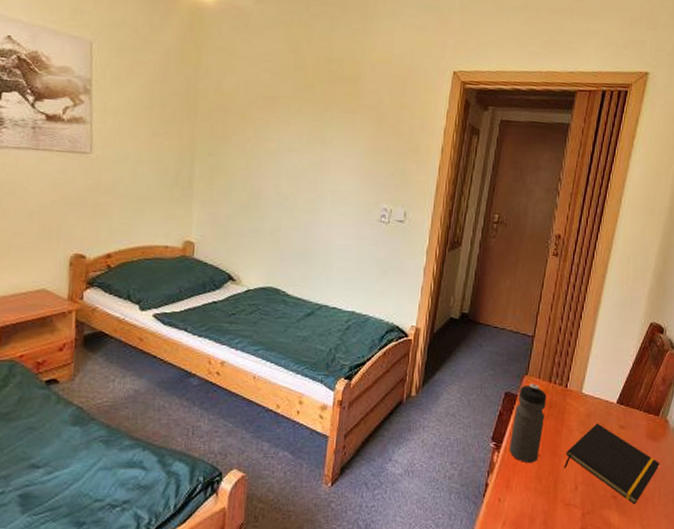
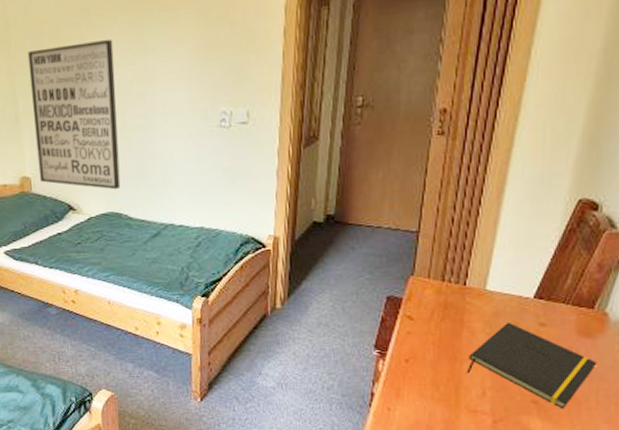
wall art: none [203,123,295,266] -> present [27,38,121,190]
water bottle: present [508,383,547,463] -> none [396,284,440,369]

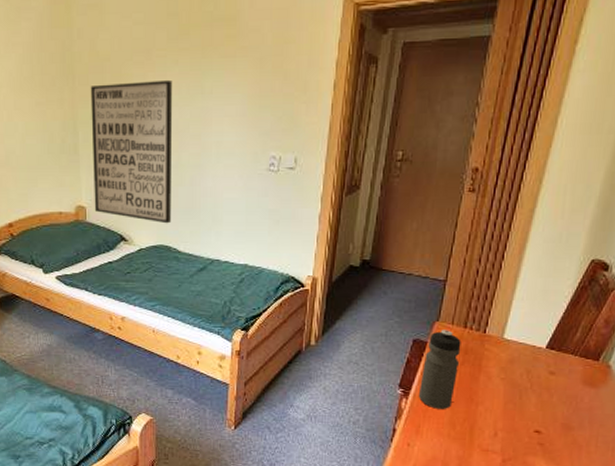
water bottle: none [396,284,440,369] -> present [418,330,461,409]
notepad: present [467,321,597,409] -> none [481,369,599,452]

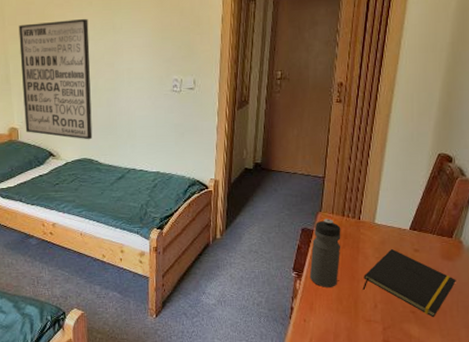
notepad: none [481,369,599,452] -> present [362,248,456,318]

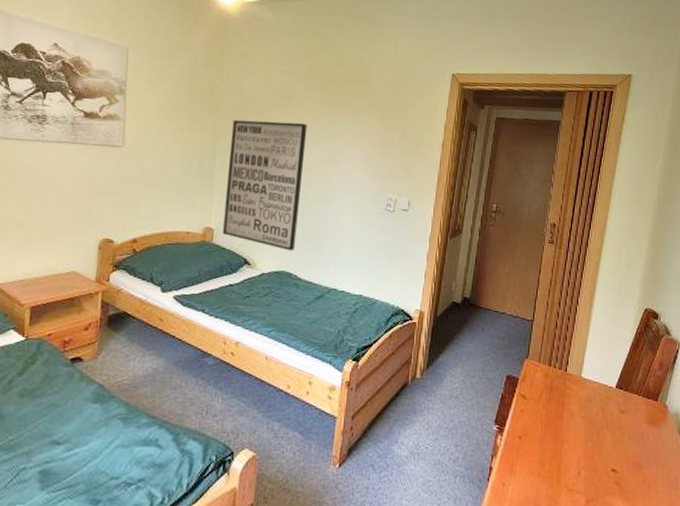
water bottle: present [309,219,341,288] -> none [511,367,547,447]
notepad: present [362,248,456,318] -> none [566,407,661,492]

